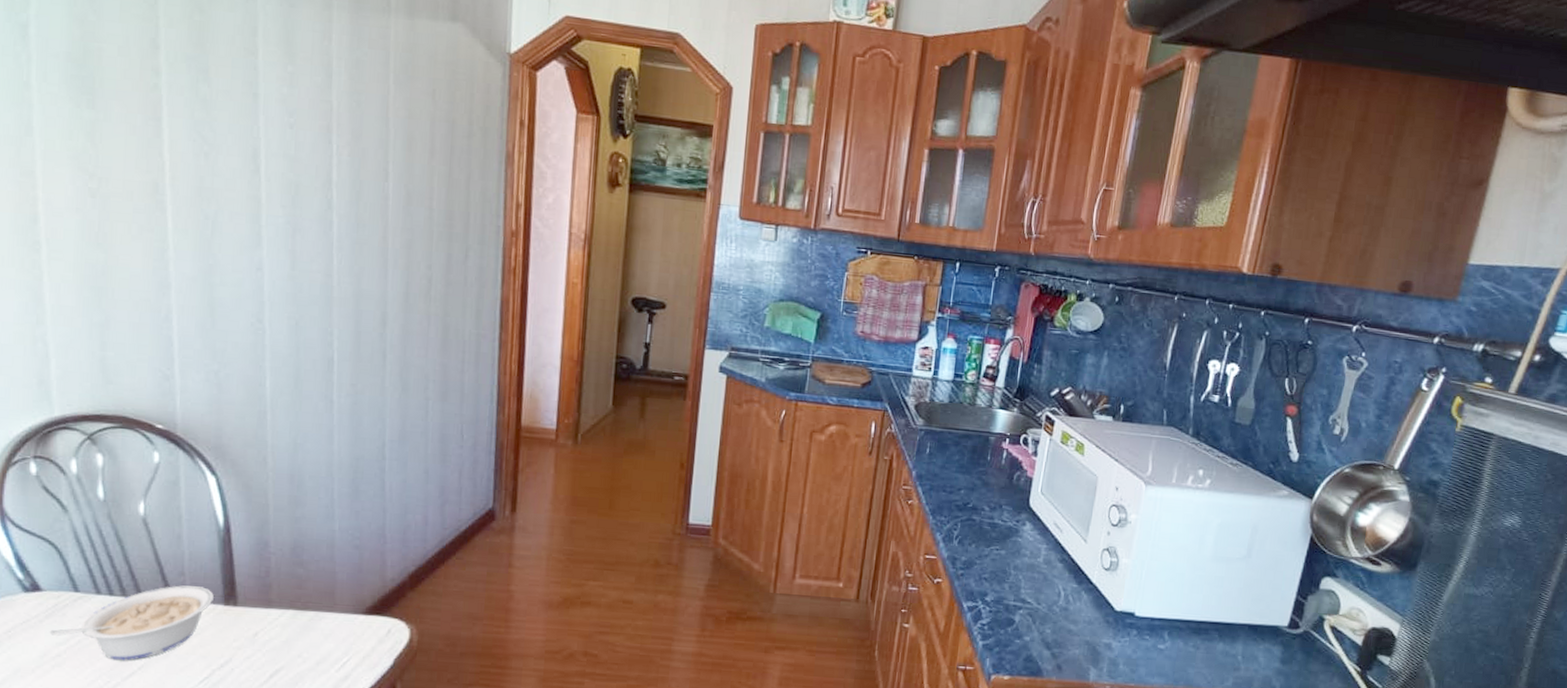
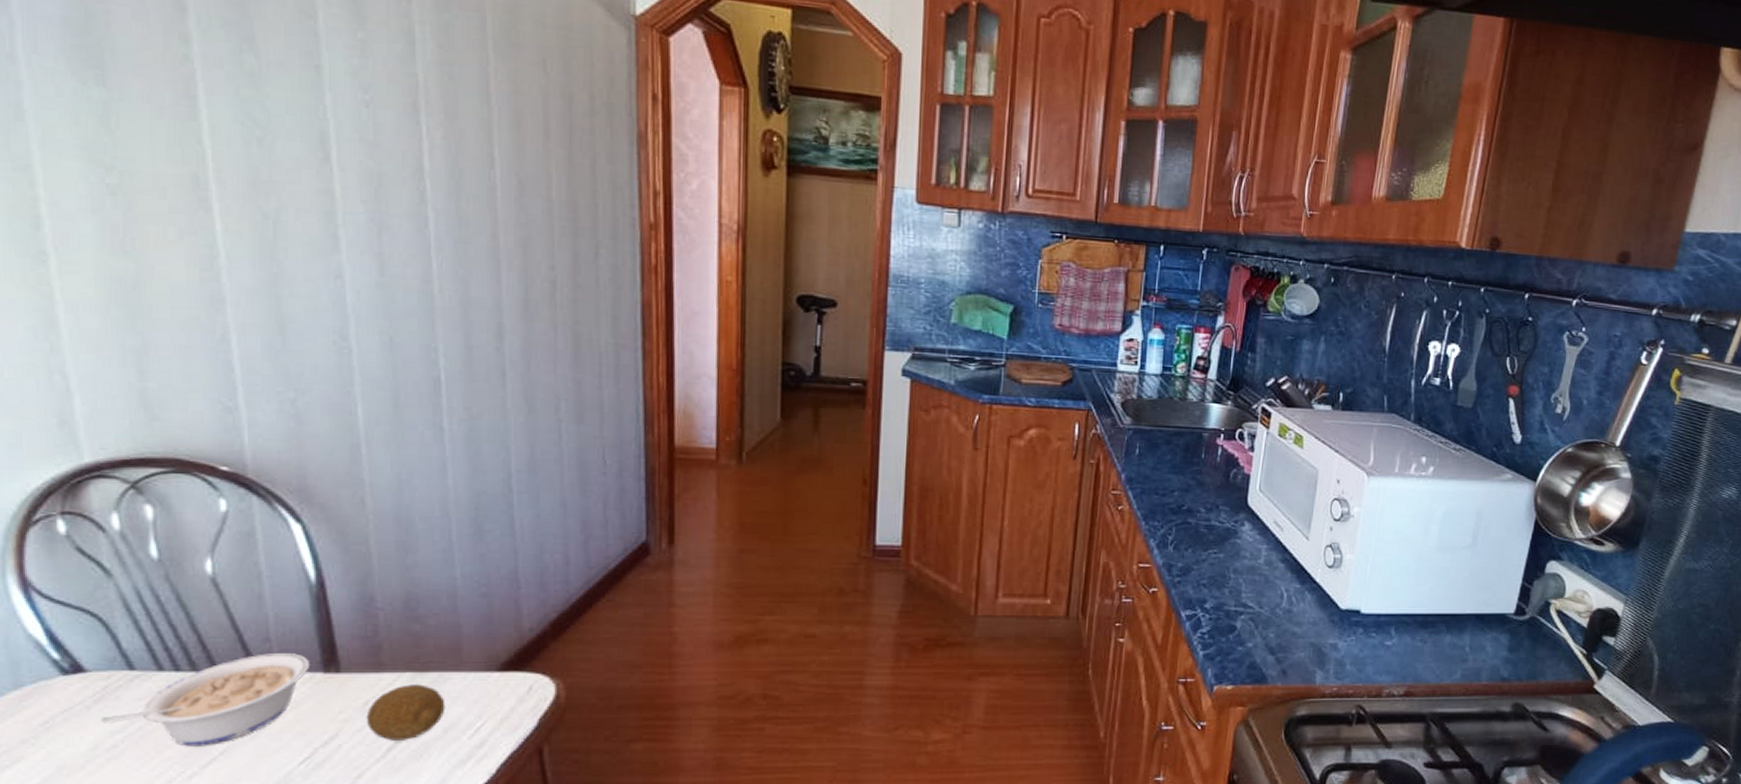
fruit: none [254,620,319,669] -> present [366,684,445,741]

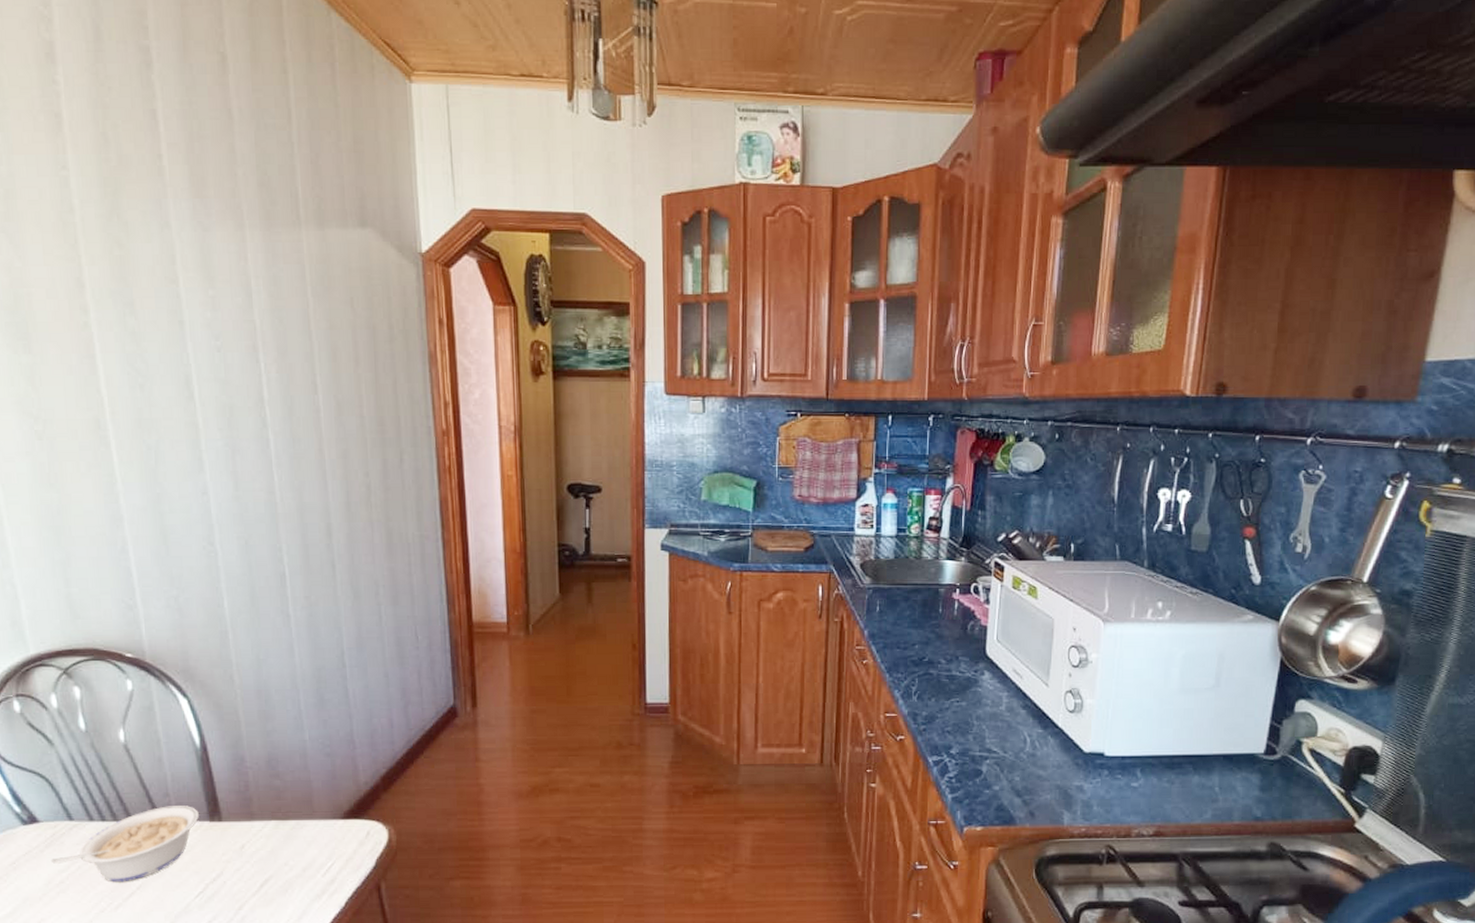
fruit: present [366,684,445,741] -> none [243,831,303,878]

